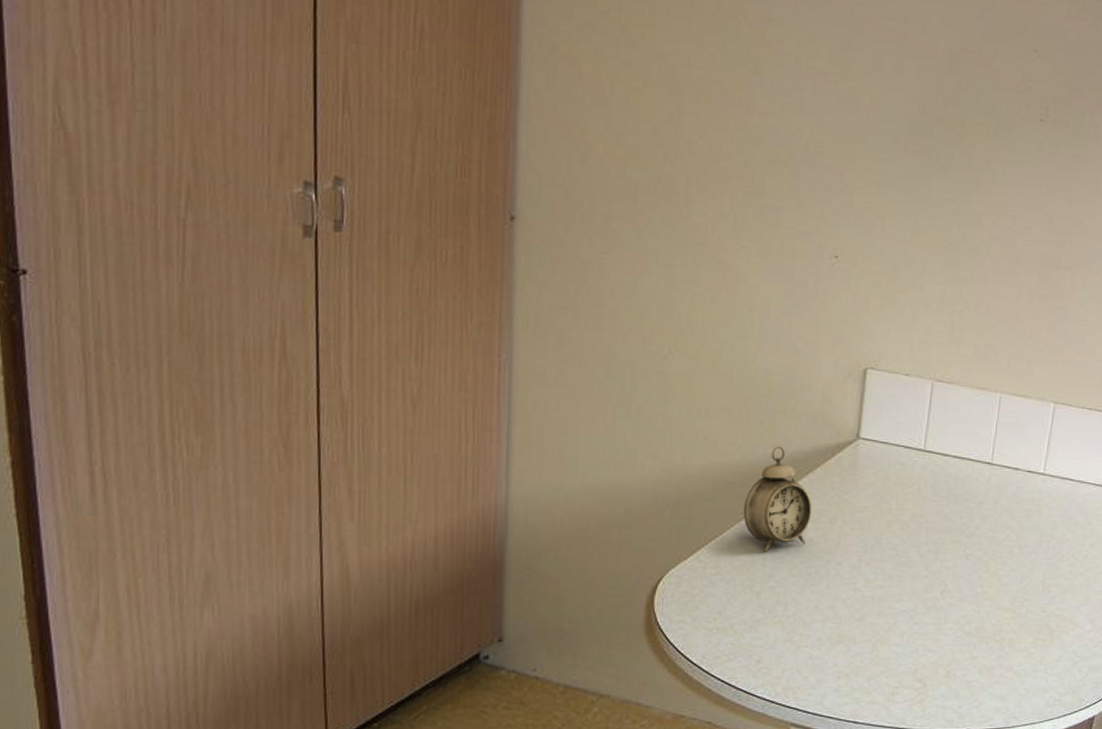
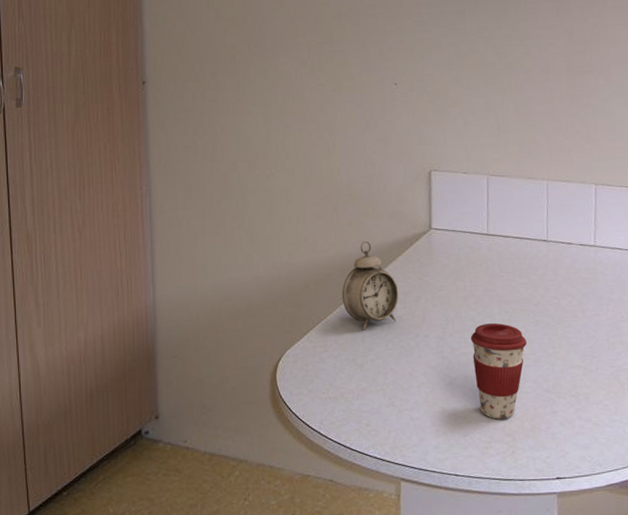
coffee cup: none [889,553,953,663] -> present [470,322,527,420]

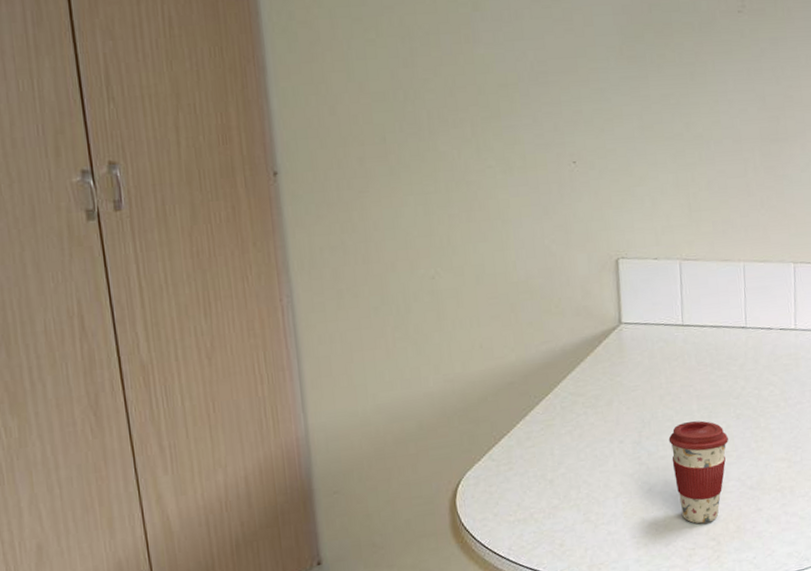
alarm clock: present [341,240,399,331] -> none [525,342,589,443]

